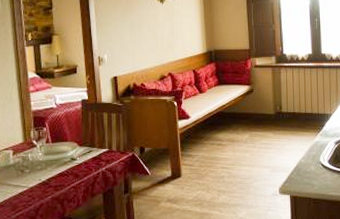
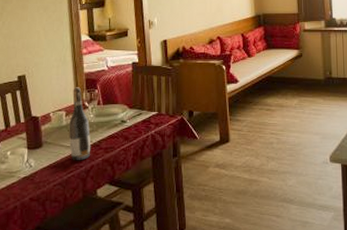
wine bottle: none [16,125,40,199] -> present [69,87,91,160]

